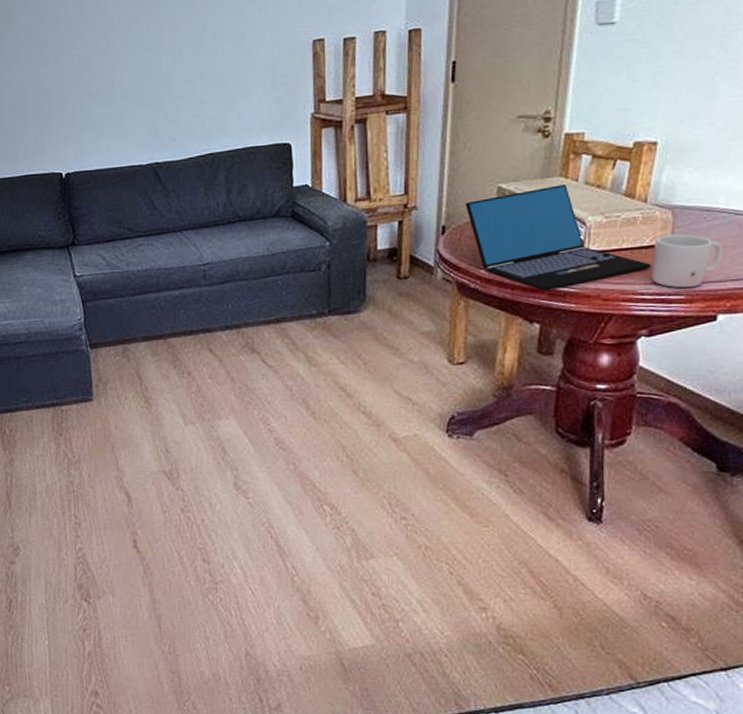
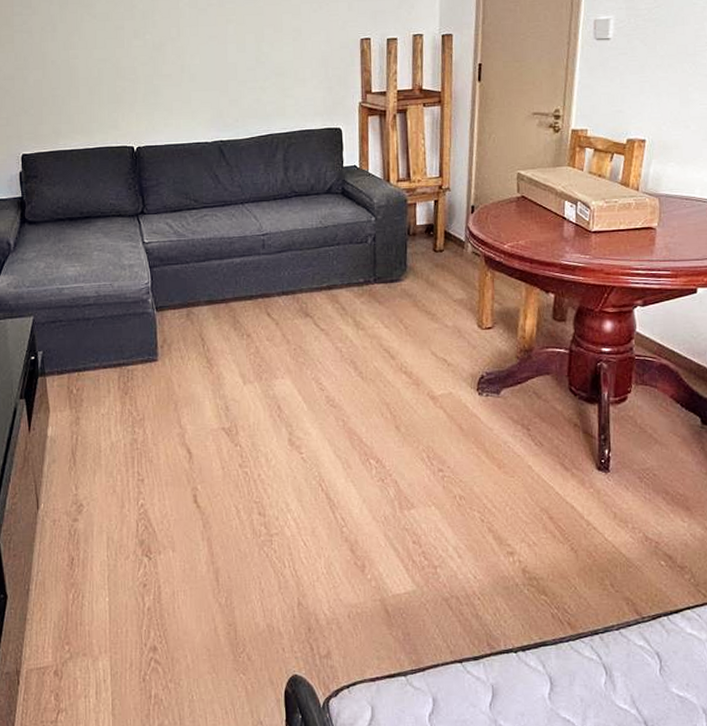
laptop: present [465,185,652,291] -> none [491,173,644,265]
mug: present [651,234,723,289] -> none [644,218,700,265]

